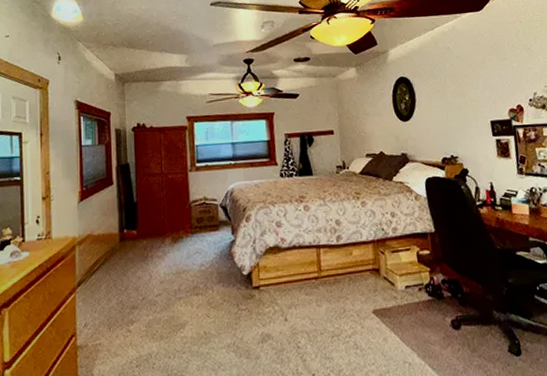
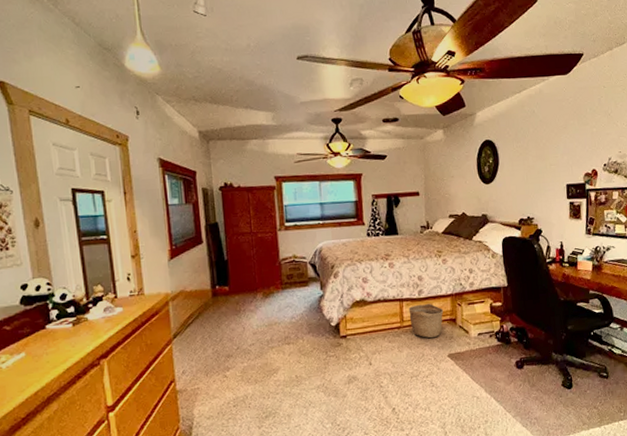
basket: none [326,250,366,291] -> present [408,303,444,339]

